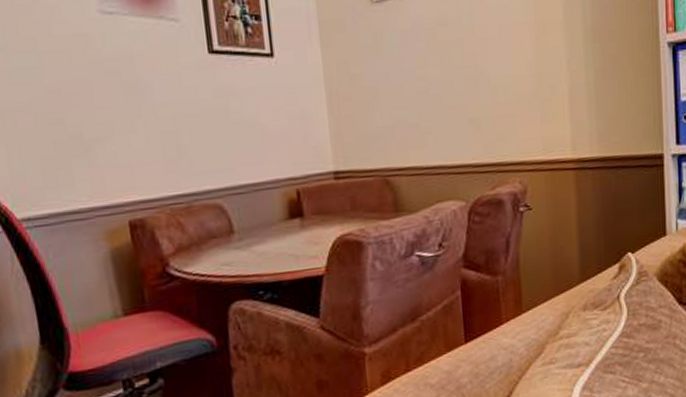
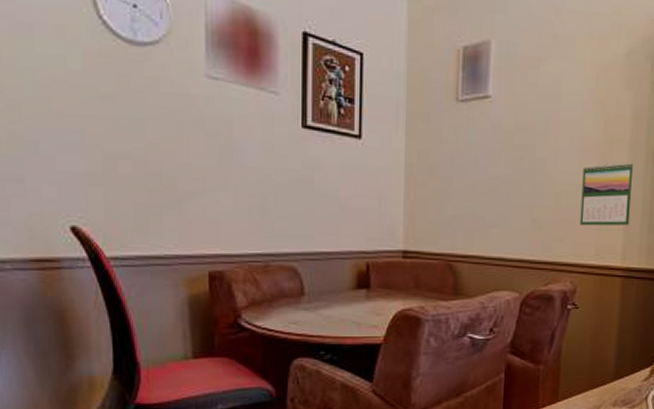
calendar: none [517,43,576,120] -> present [580,162,634,226]

